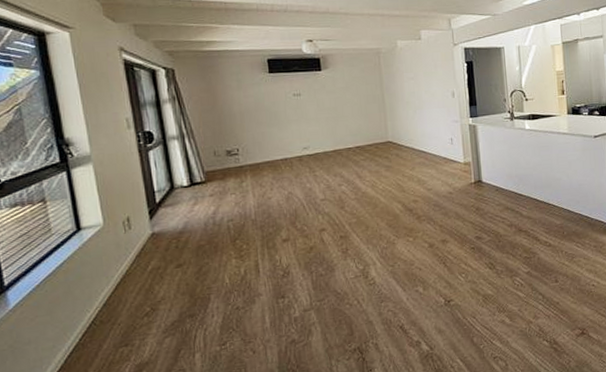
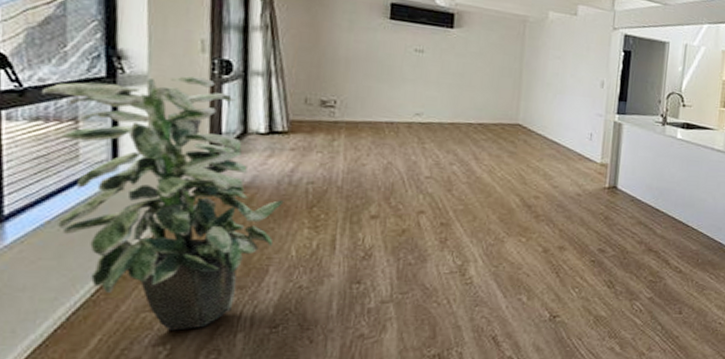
indoor plant: none [16,149,213,360] -> present [42,76,284,331]

